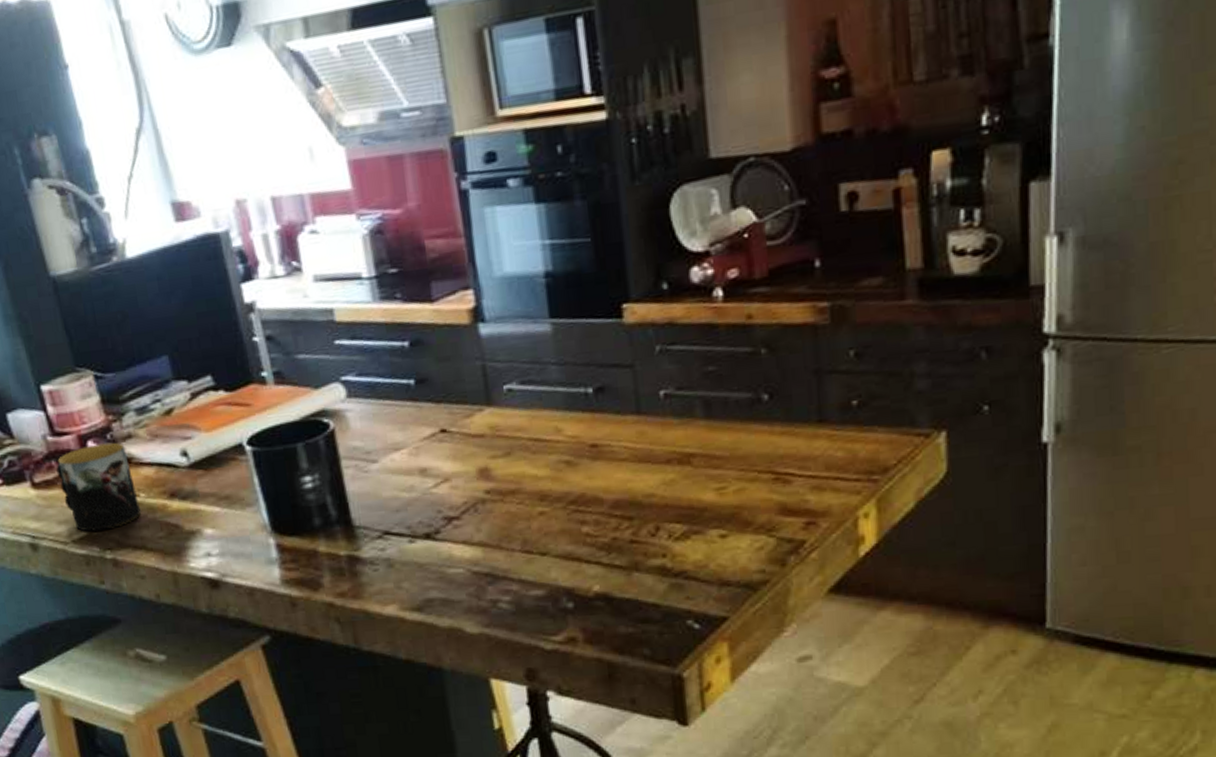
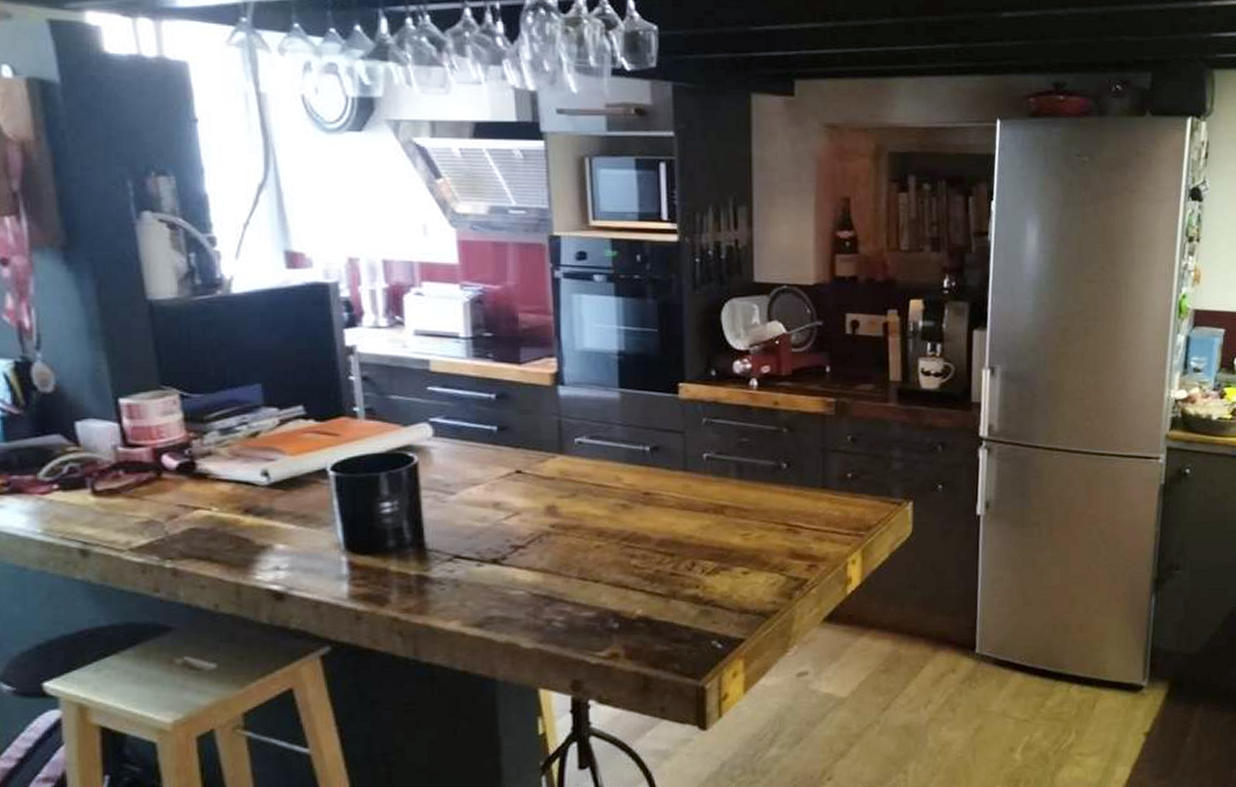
mug: present [56,442,141,532] -> none [123,458,210,541]

